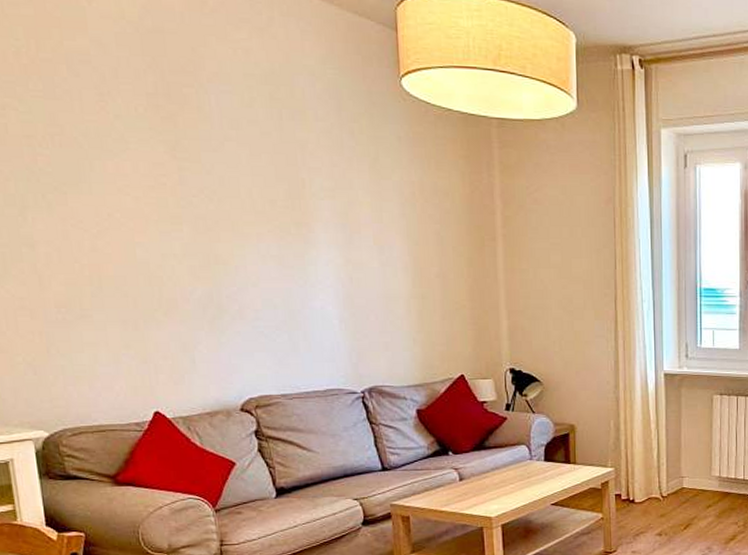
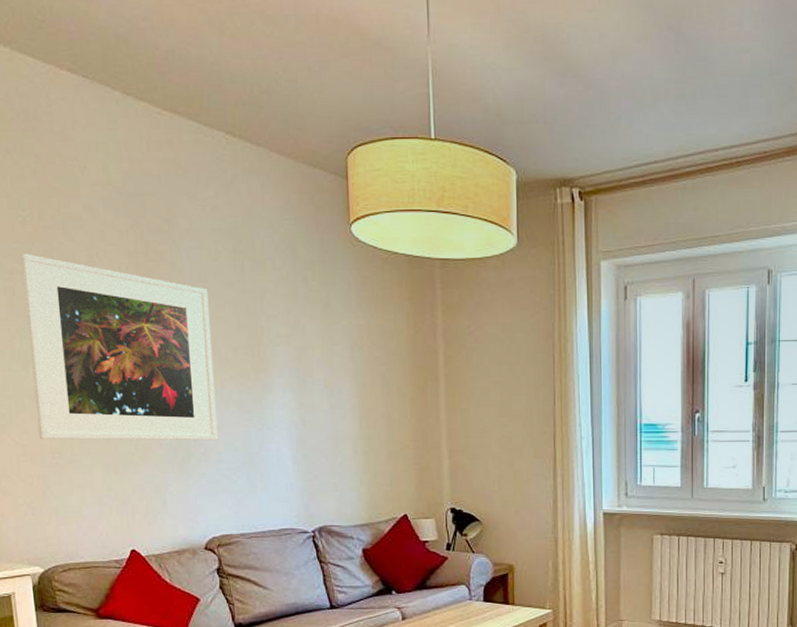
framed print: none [15,87,255,297] -> present [21,253,219,441]

